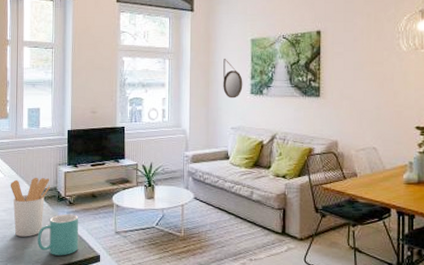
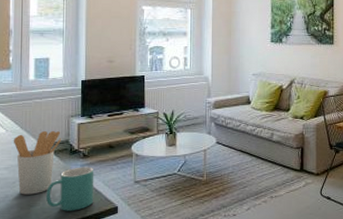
home mirror: present [223,59,243,99] -> none [245,9,264,47]

